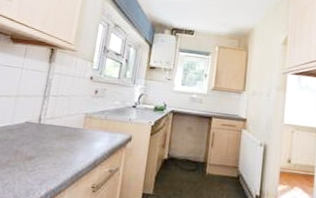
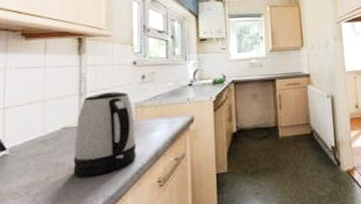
kettle: none [27,98,84,169] -> present [73,91,136,177]

